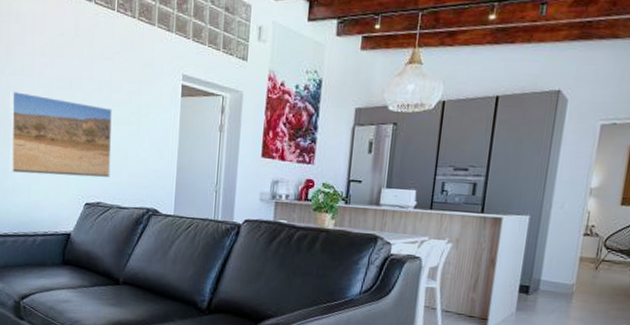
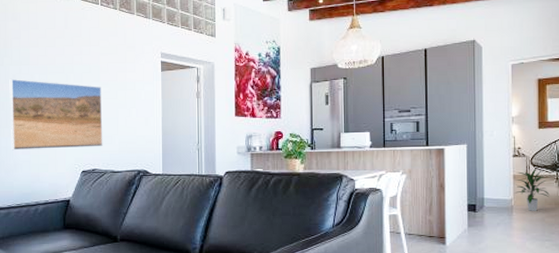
indoor plant: none [578,252,620,301] -> present [515,169,550,211]

